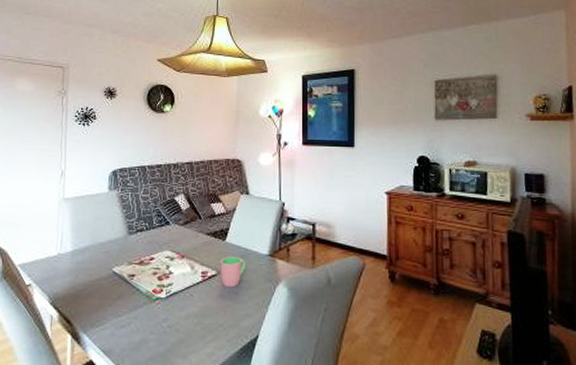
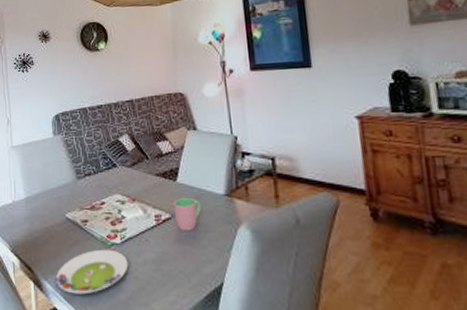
salad plate: none [94,303,171,347] -> present [55,249,129,295]

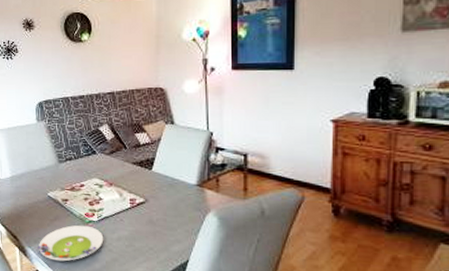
cup: present [173,198,201,231] -> none [148,185,173,215]

